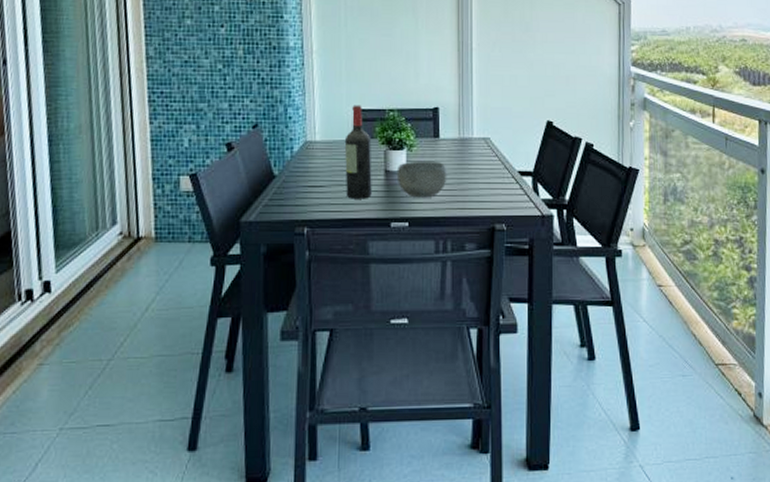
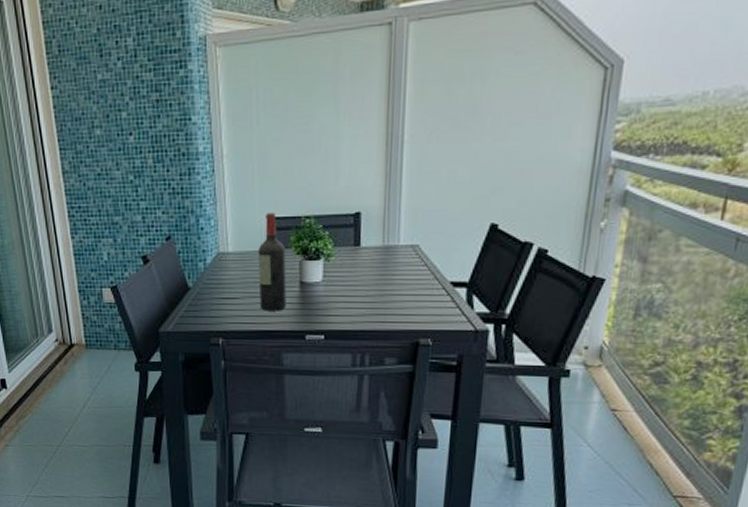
bowl: present [396,160,447,198] -> none [312,271,368,310]

